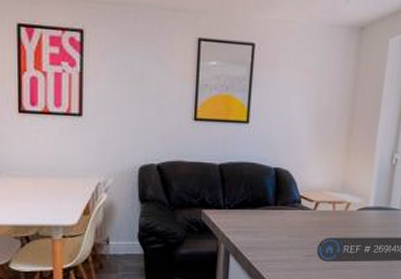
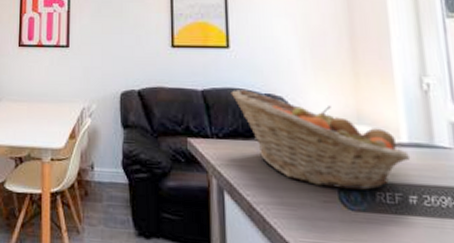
fruit basket: none [245,164,373,245] -> present [231,90,411,190]

